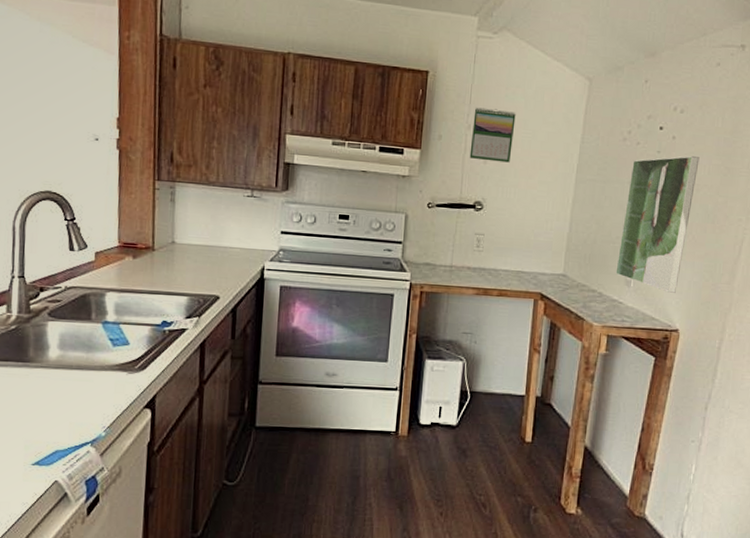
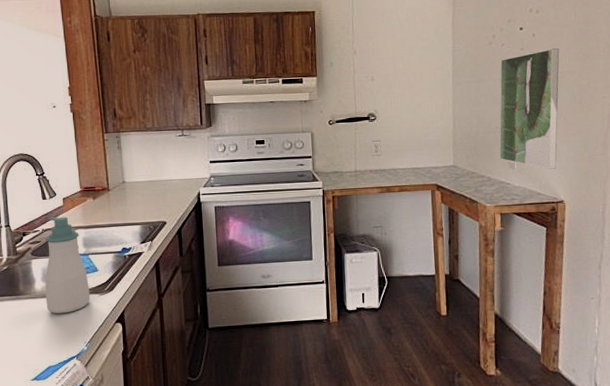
soap bottle: none [60,272,116,391] -> present [45,216,90,314]
calendar: present [469,107,516,163] -> none [357,34,394,79]

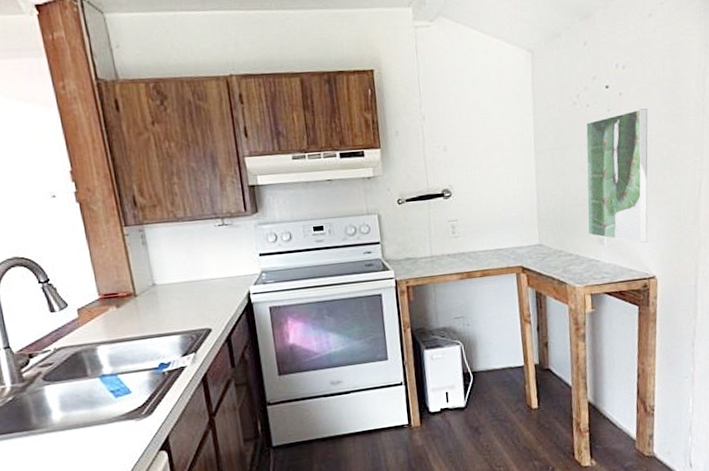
soap bottle: present [45,216,90,314] -> none [59,331,124,448]

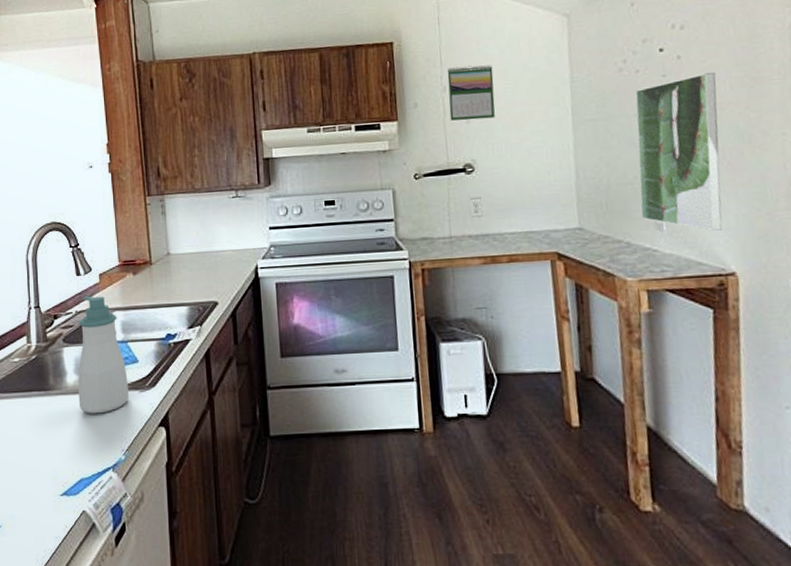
soap bottle: none [59,331,124,448] -> present [78,296,129,414]
calendar: none [425,96,469,149] -> present [447,65,495,121]

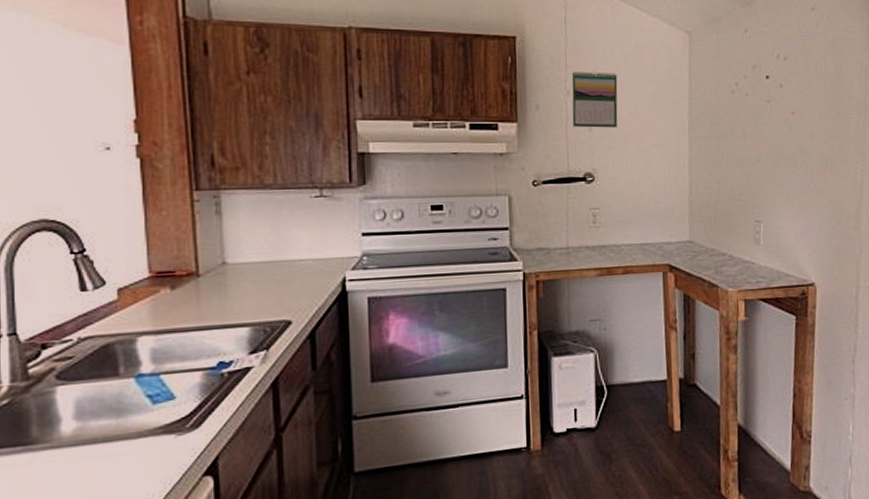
soap bottle: present [78,296,129,414] -> none [79,317,159,470]
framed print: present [635,72,723,231] -> none [743,102,809,246]

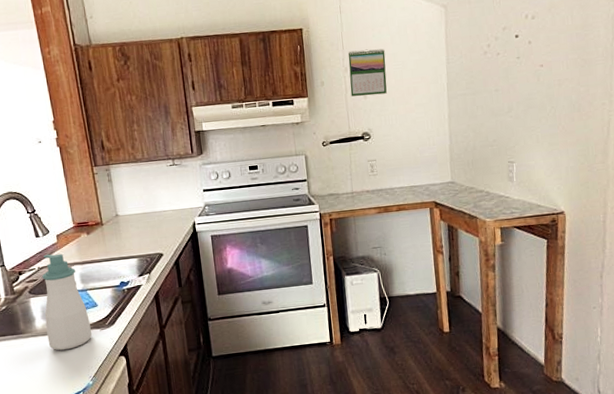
soap bottle: none [79,317,159,470] -> present [42,253,92,351]

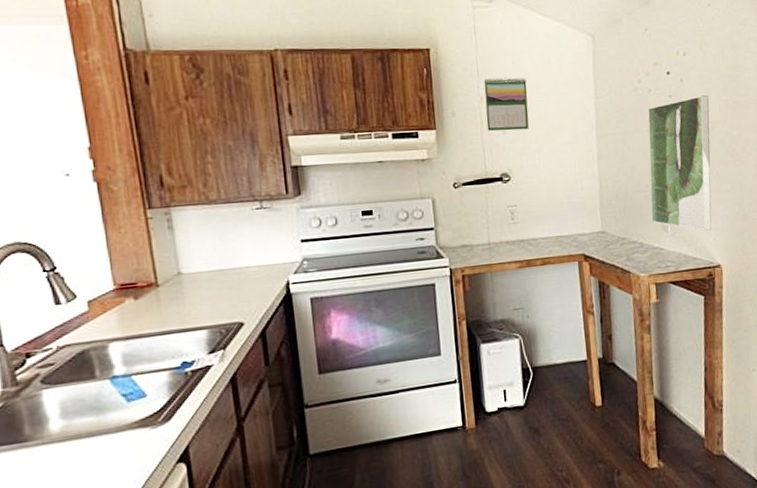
soap bottle: present [42,253,92,351] -> none [62,326,136,462]
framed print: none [496,54,557,181] -> present [648,94,712,231]

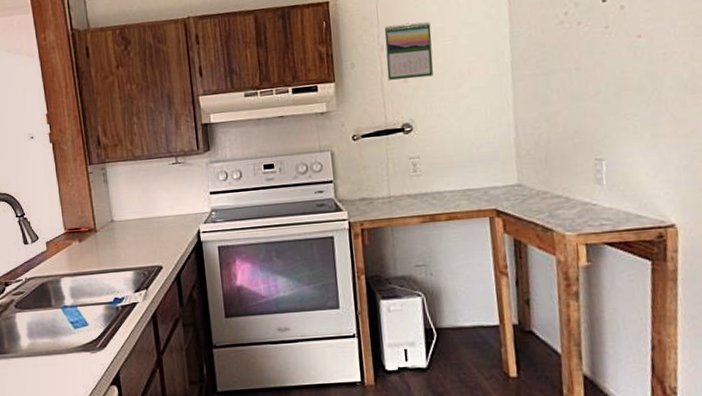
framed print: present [648,94,712,231] -> none [576,21,663,184]

